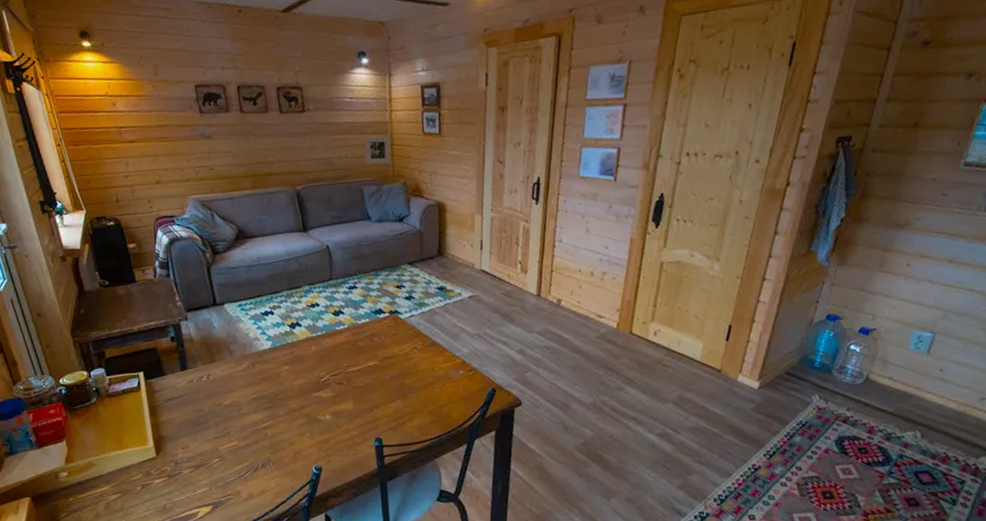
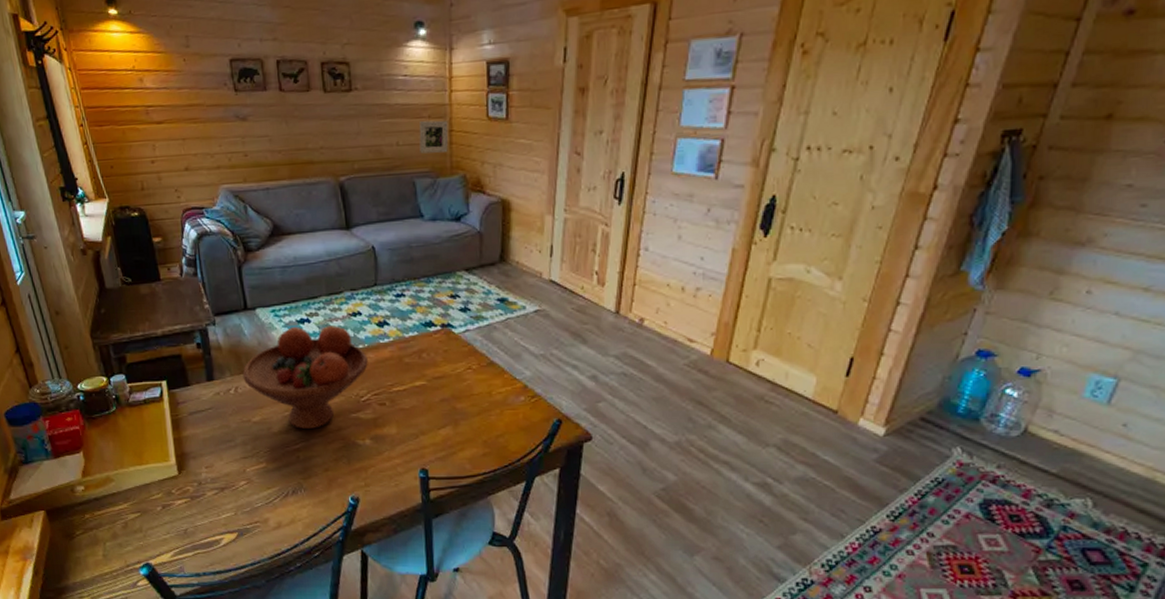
fruit bowl: none [213,316,326,410] -> present [242,326,368,430]

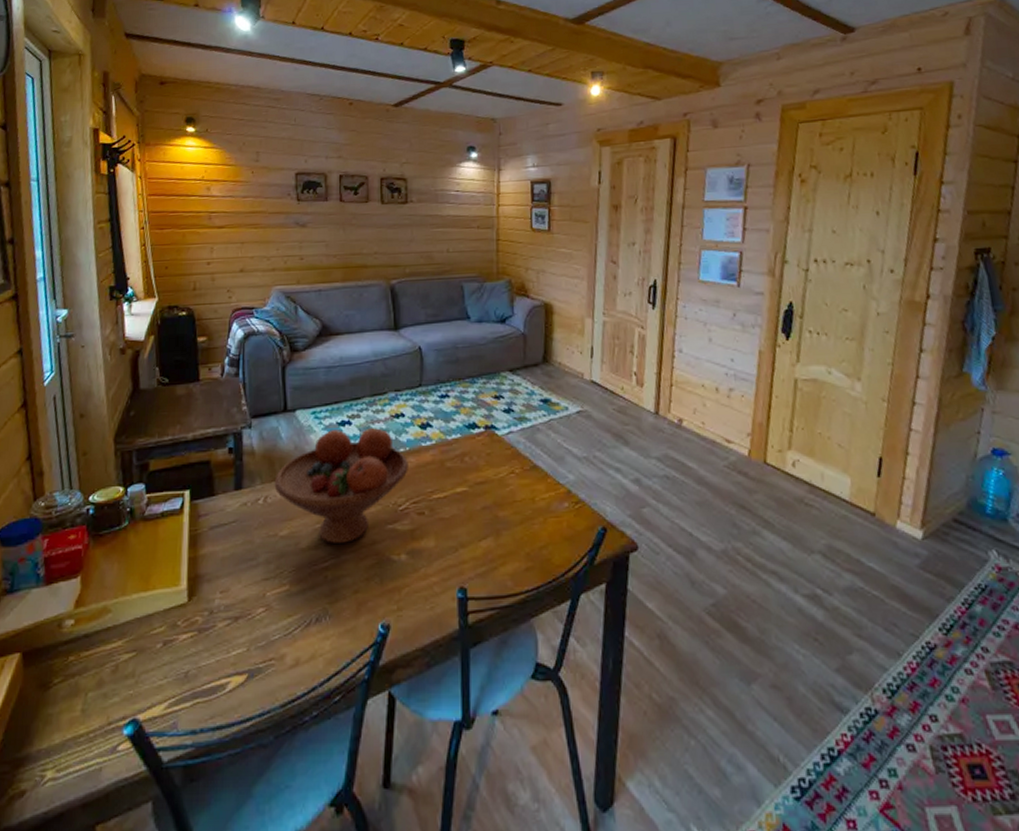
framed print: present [418,120,449,154] -> none [468,230,496,260]

